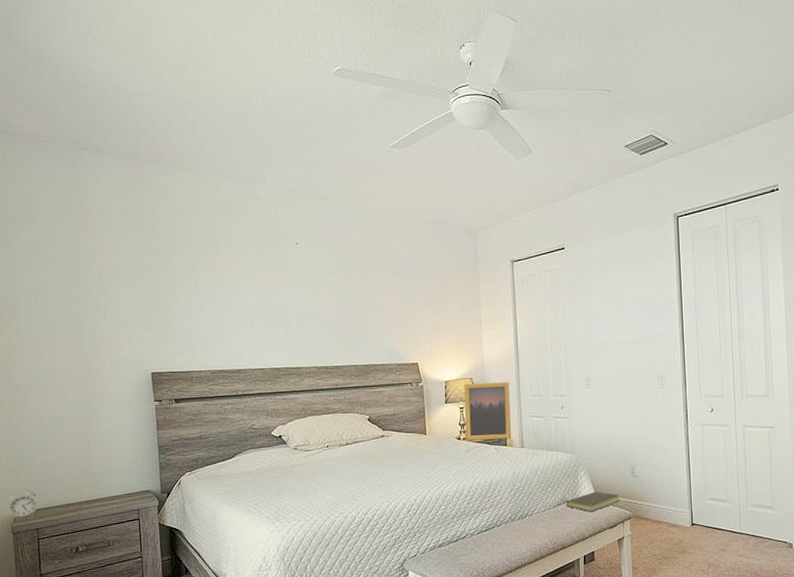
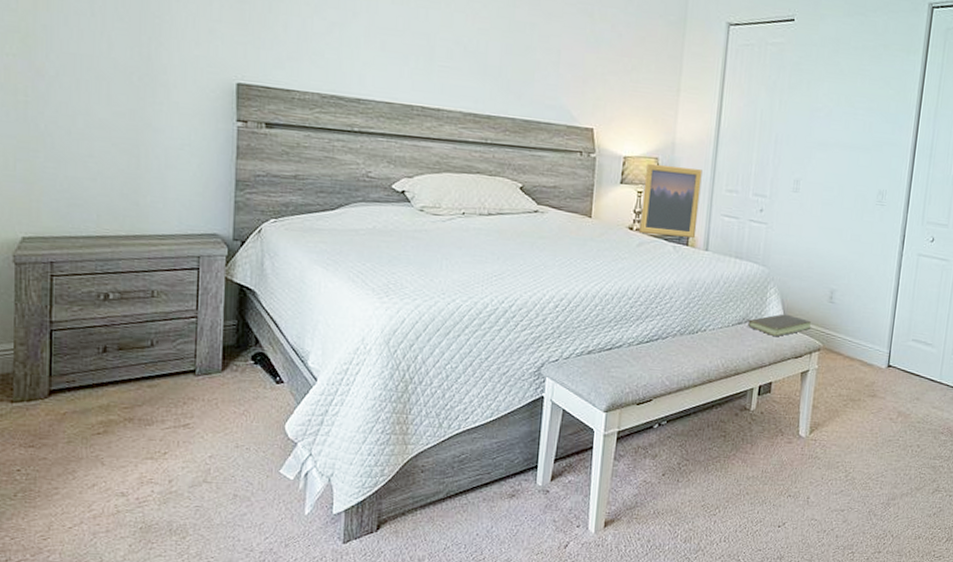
alarm clock: present [8,488,38,519] -> none [12,206,56,245]

